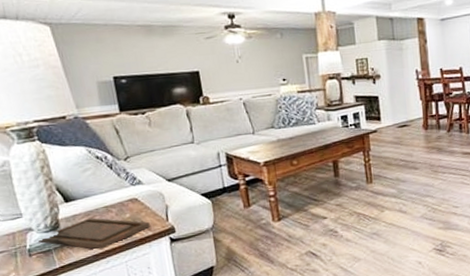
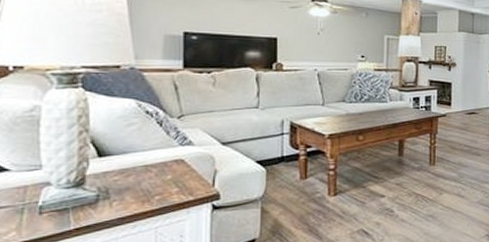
tray: present [38,217,150,250] -> none [55,176,193,213]

